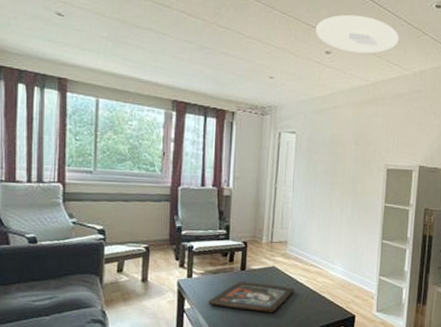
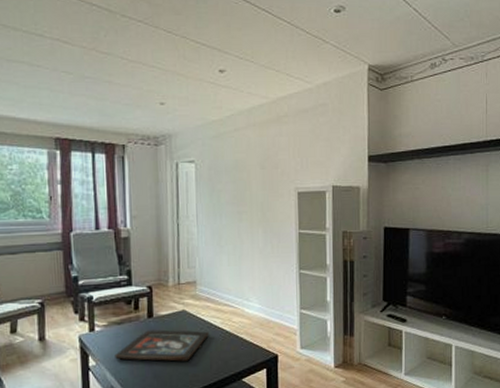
ceiling light: present [316,14,399,54] -> none [206,28,298,69]

